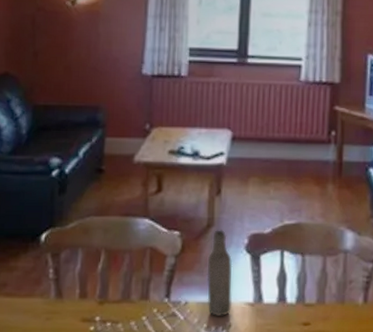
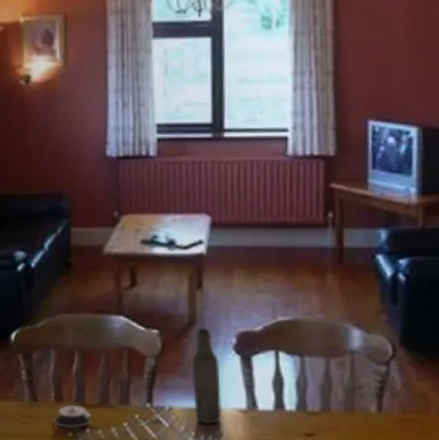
architectural model: none [77,300,113,323] -> present [54,404,92,428]

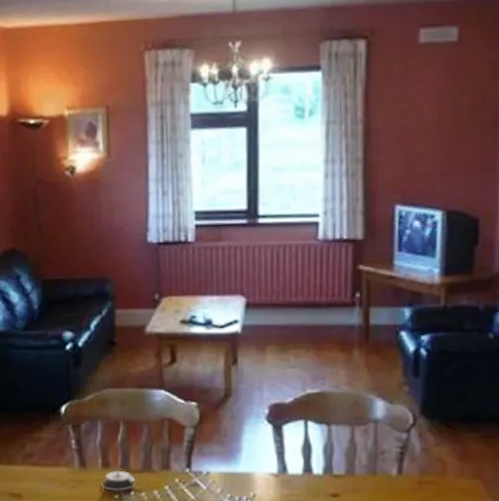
bottle: present [191,328,222,424] -> none [227,400,255,486]

